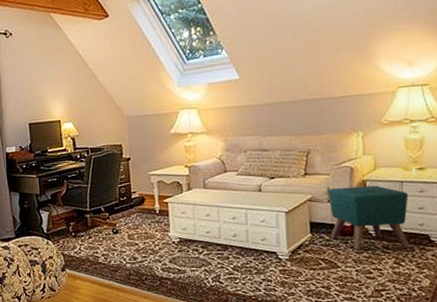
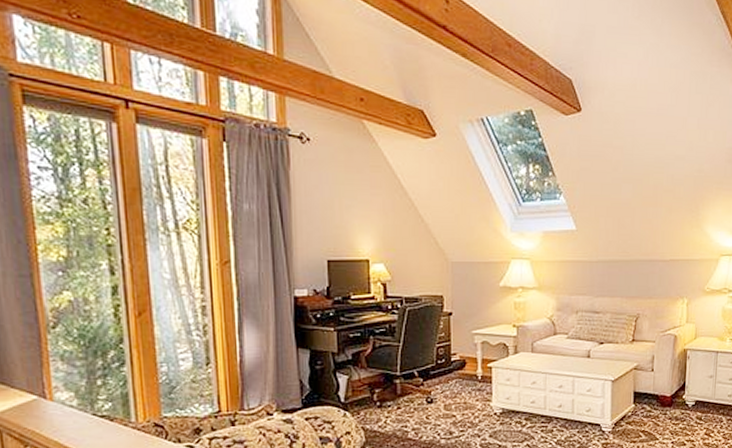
ottoman: present [327,185,409,251] -> none [652,355,722,422]

